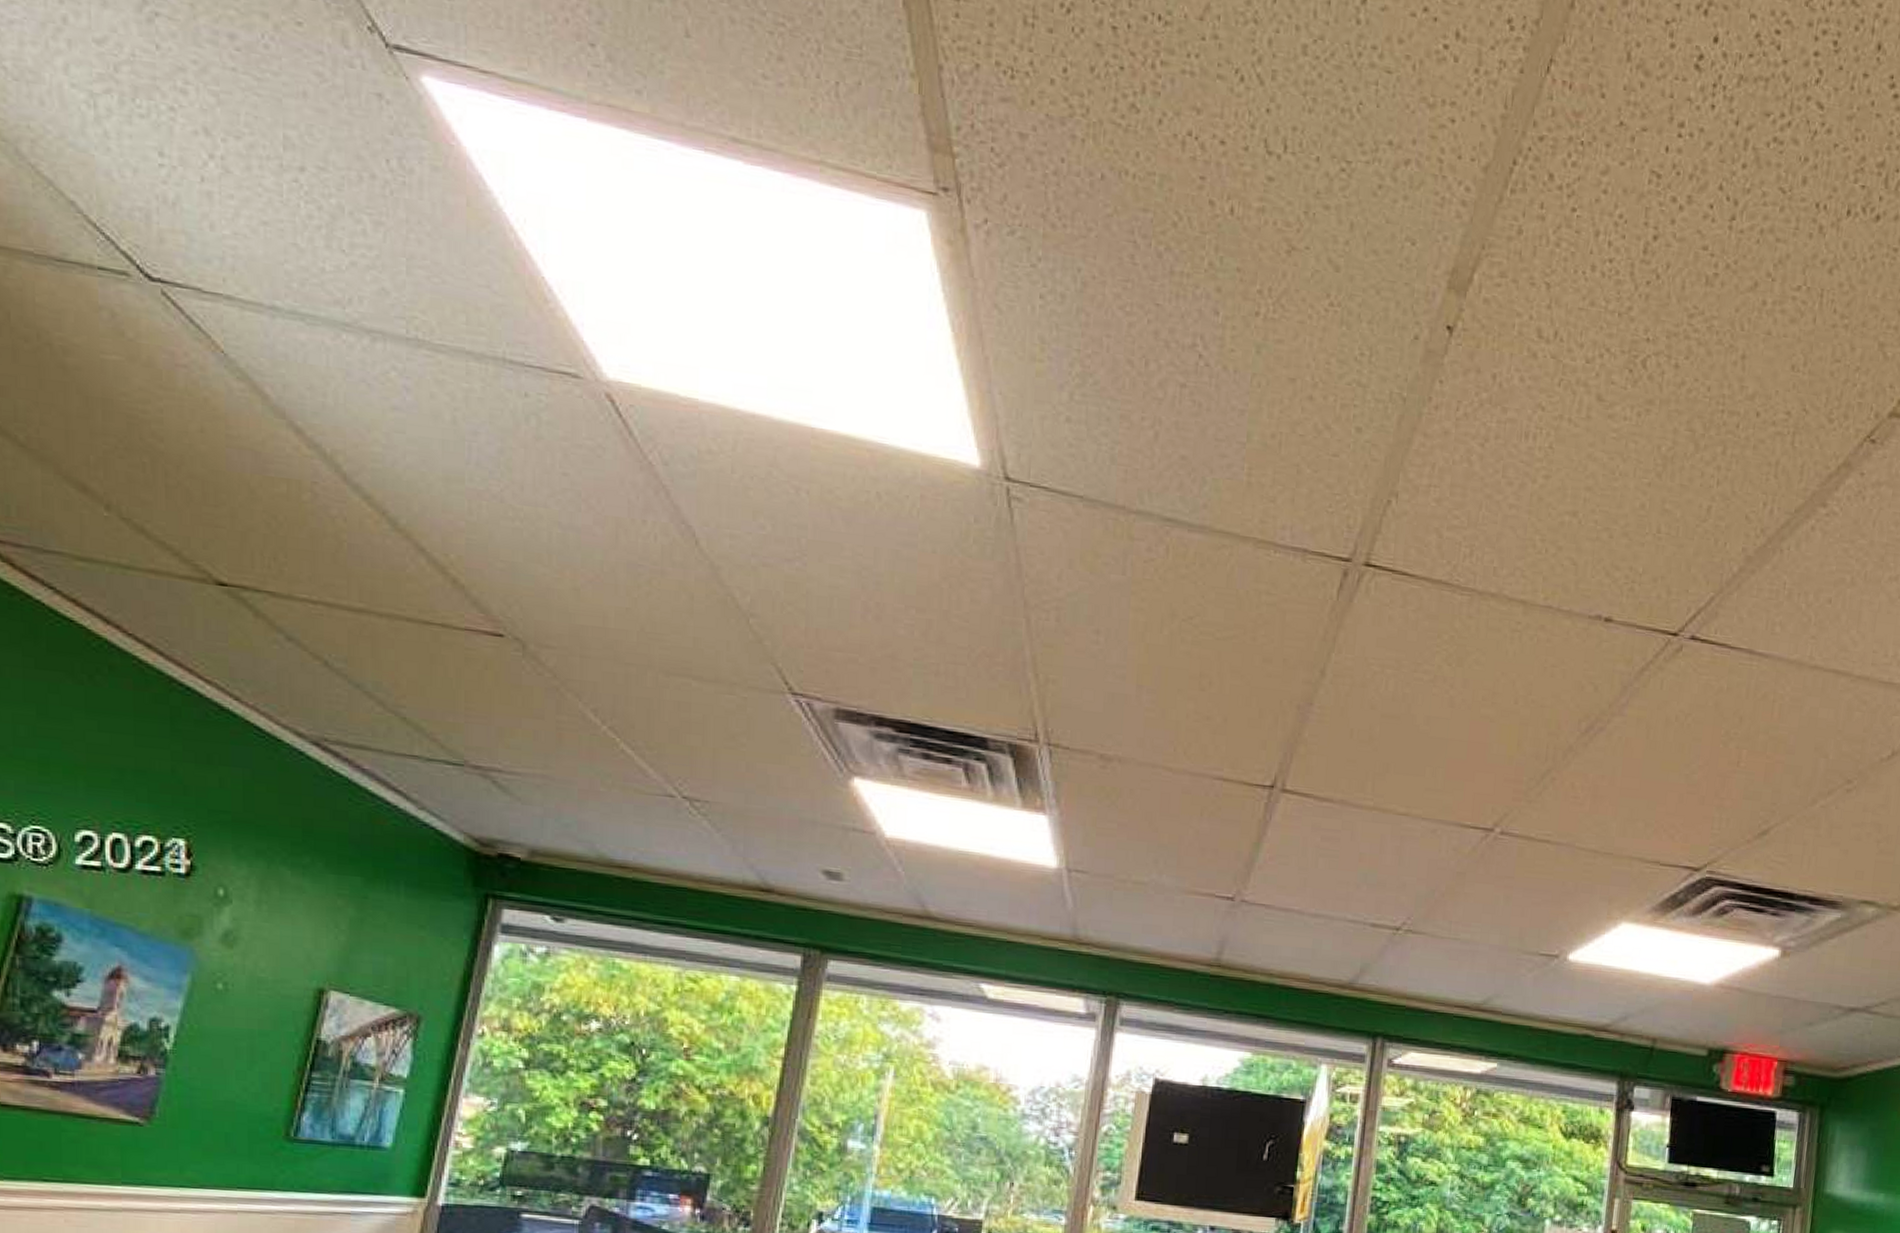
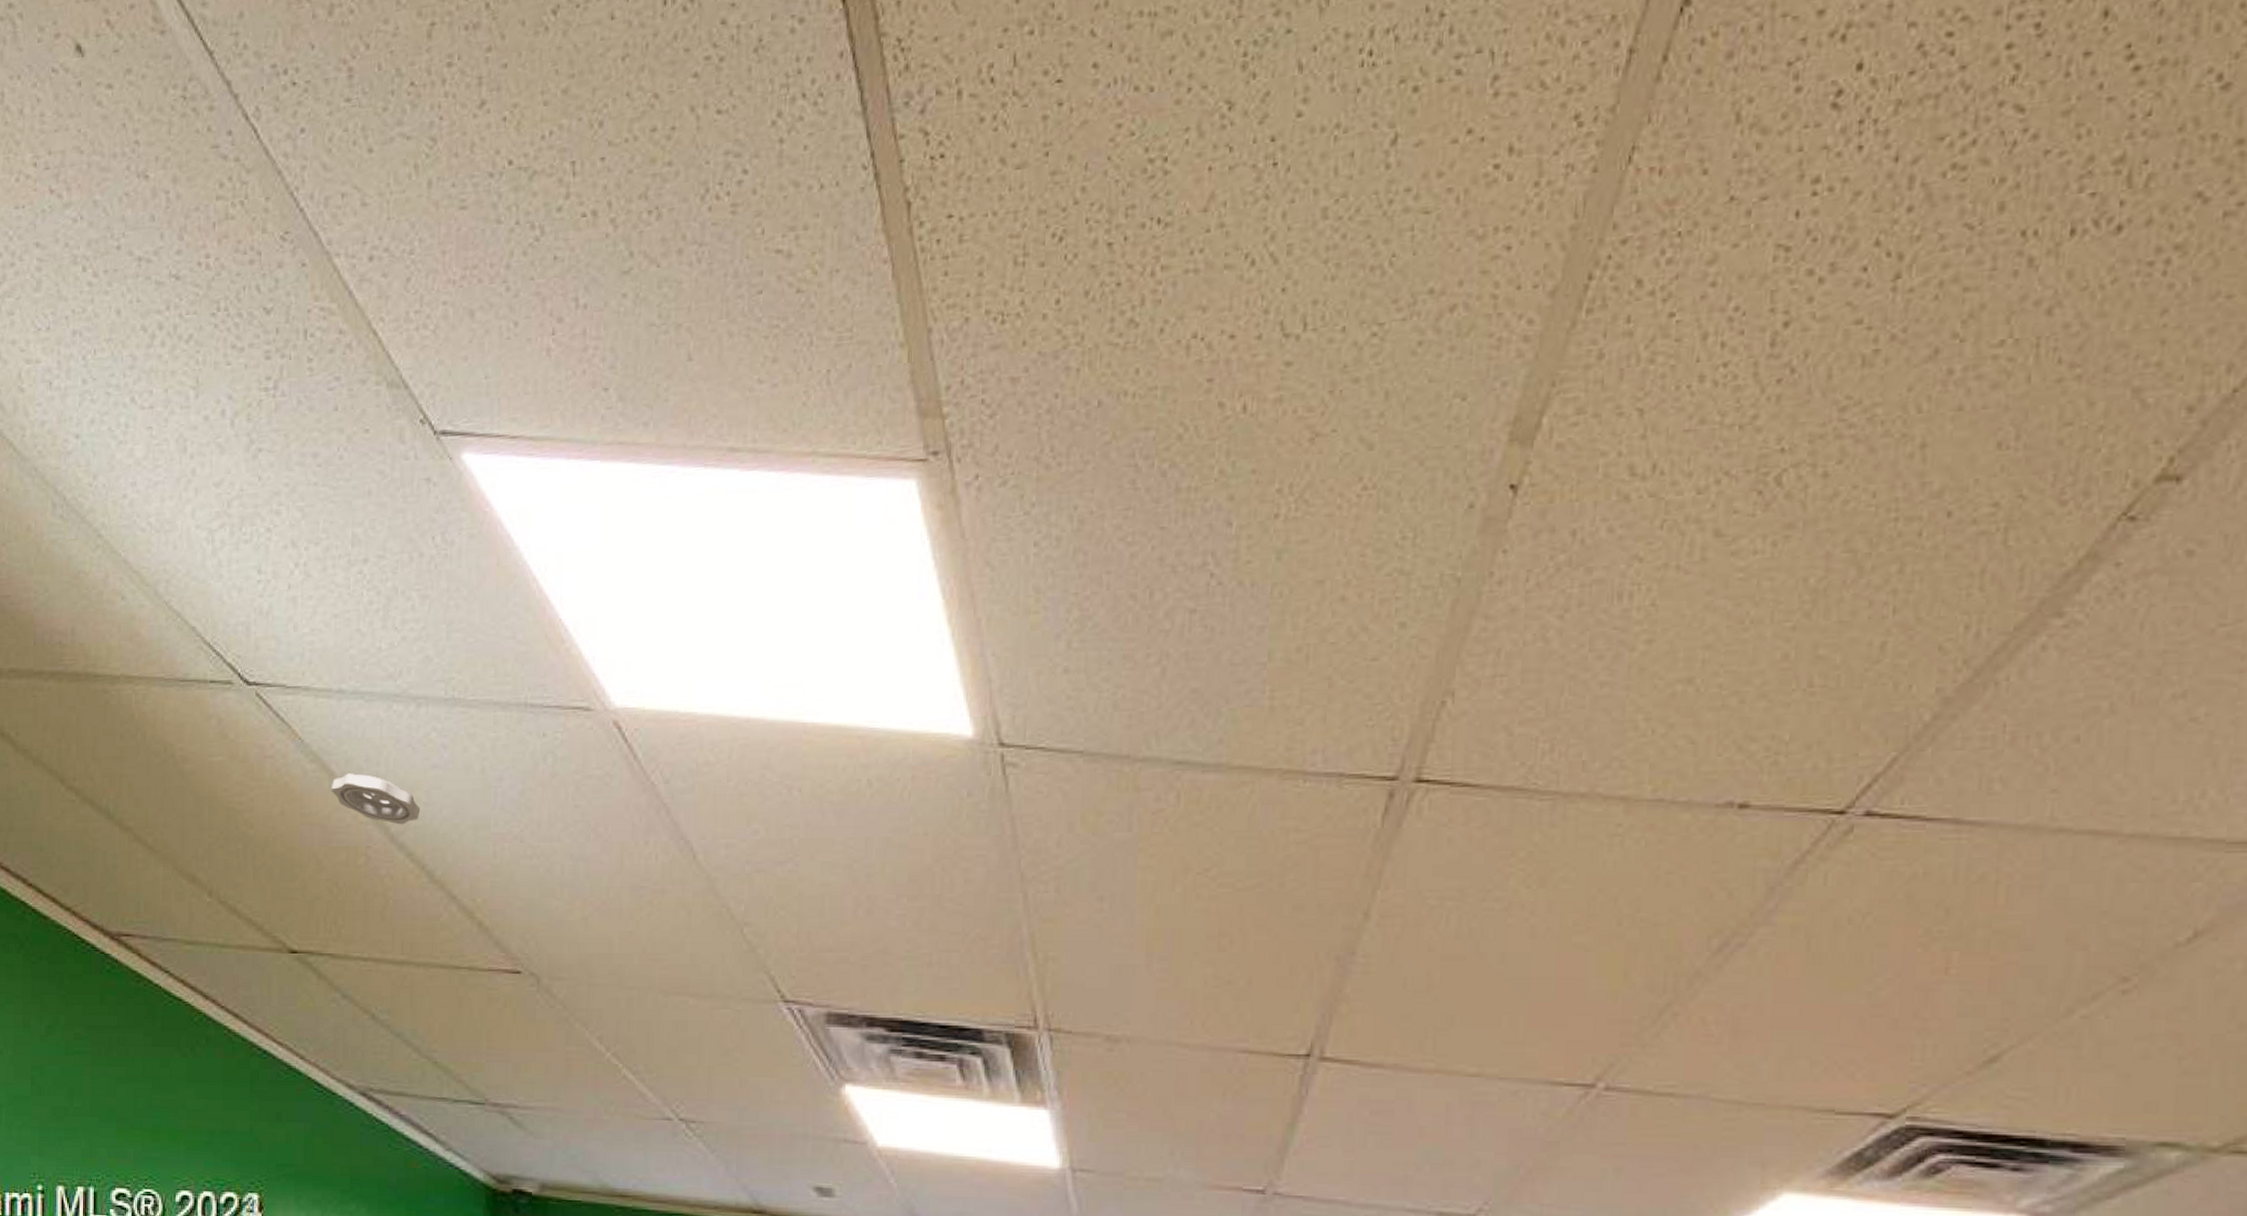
smoke detector: none [264,399,379,465] -> present [331,773,421,825]

